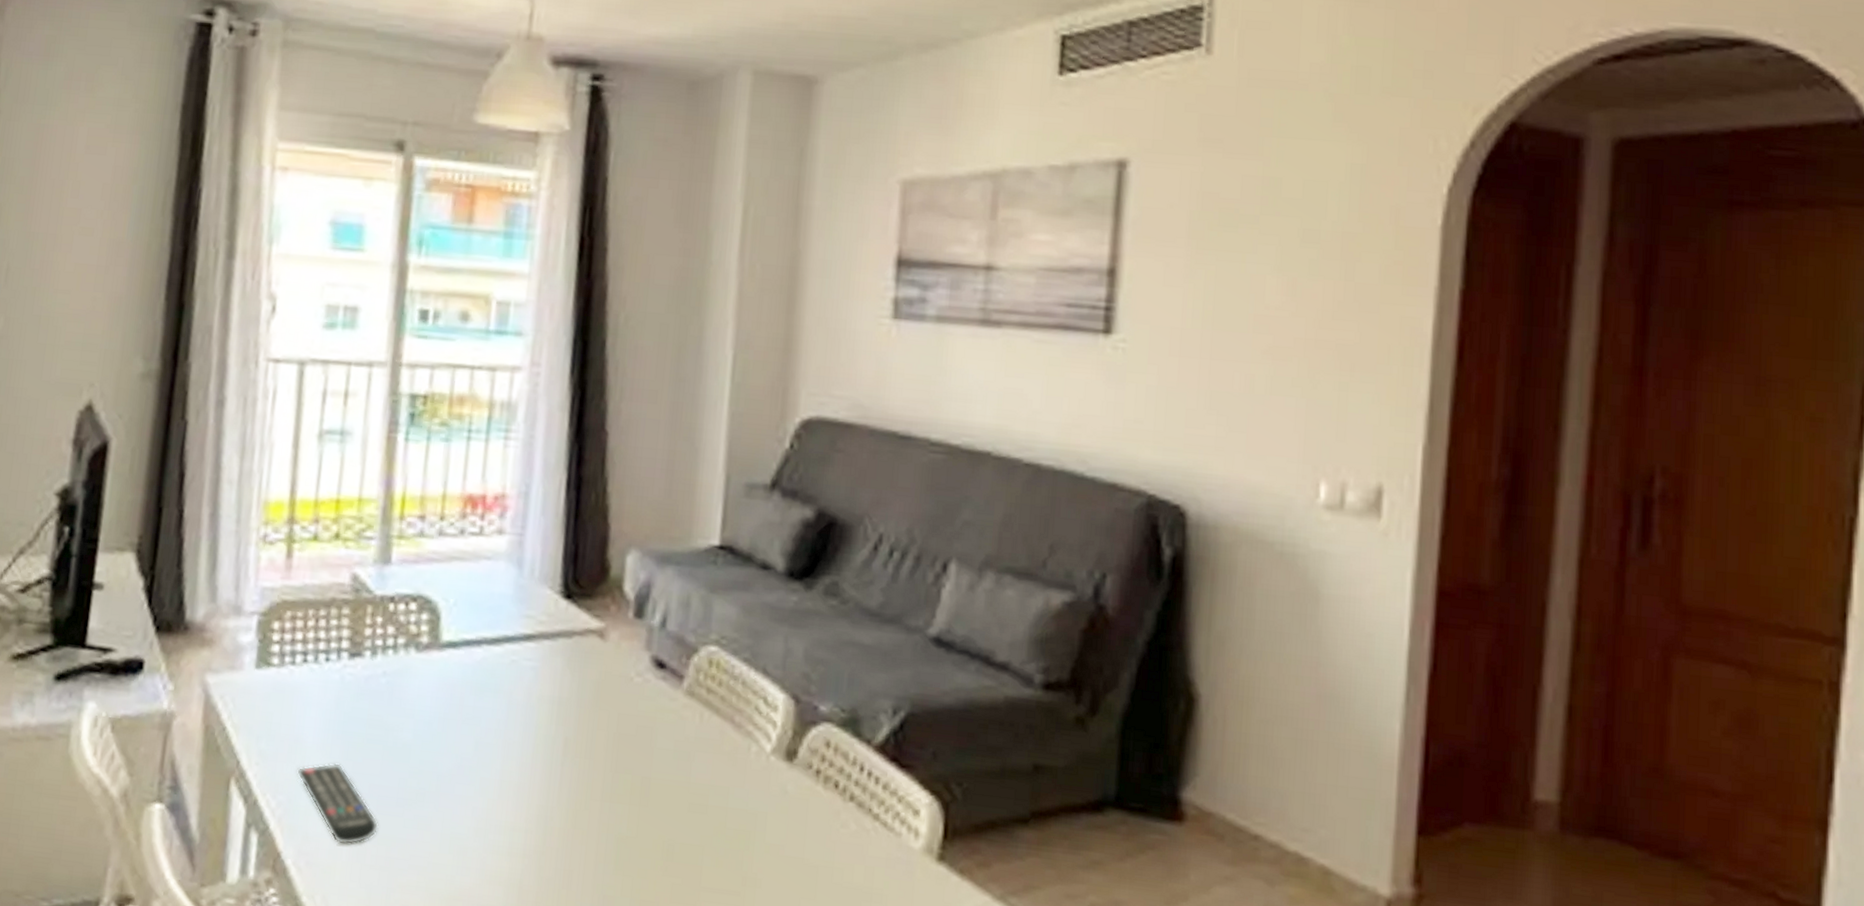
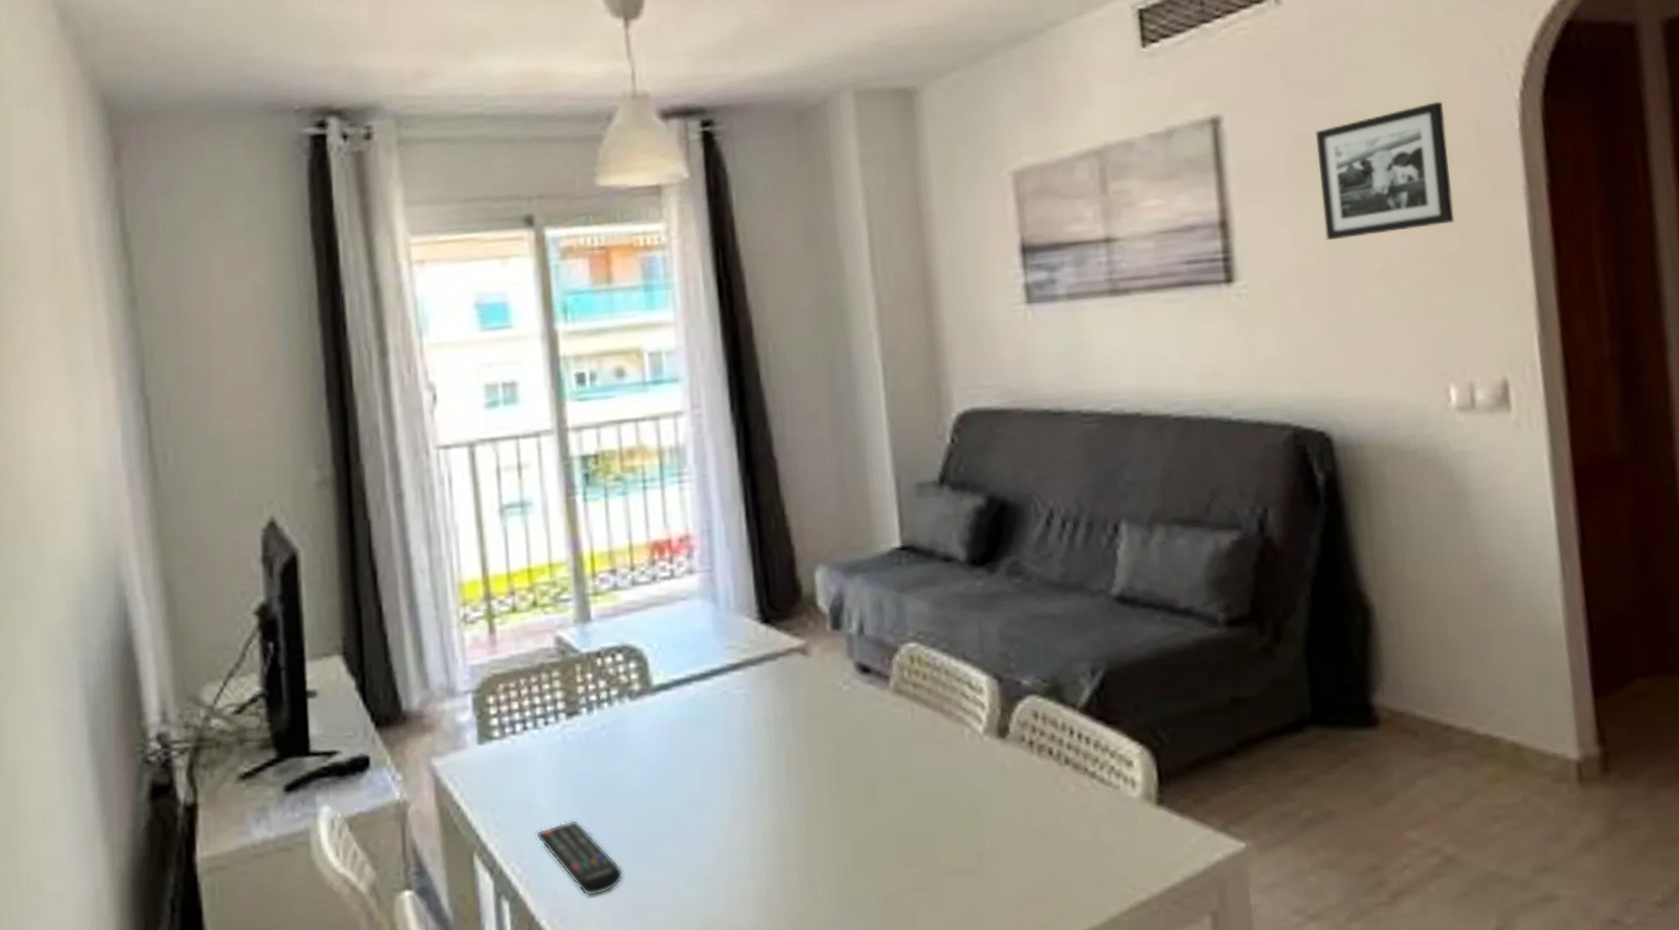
picture frame: none [1217,183,1364,313] -> present [1314,101,1455,240]

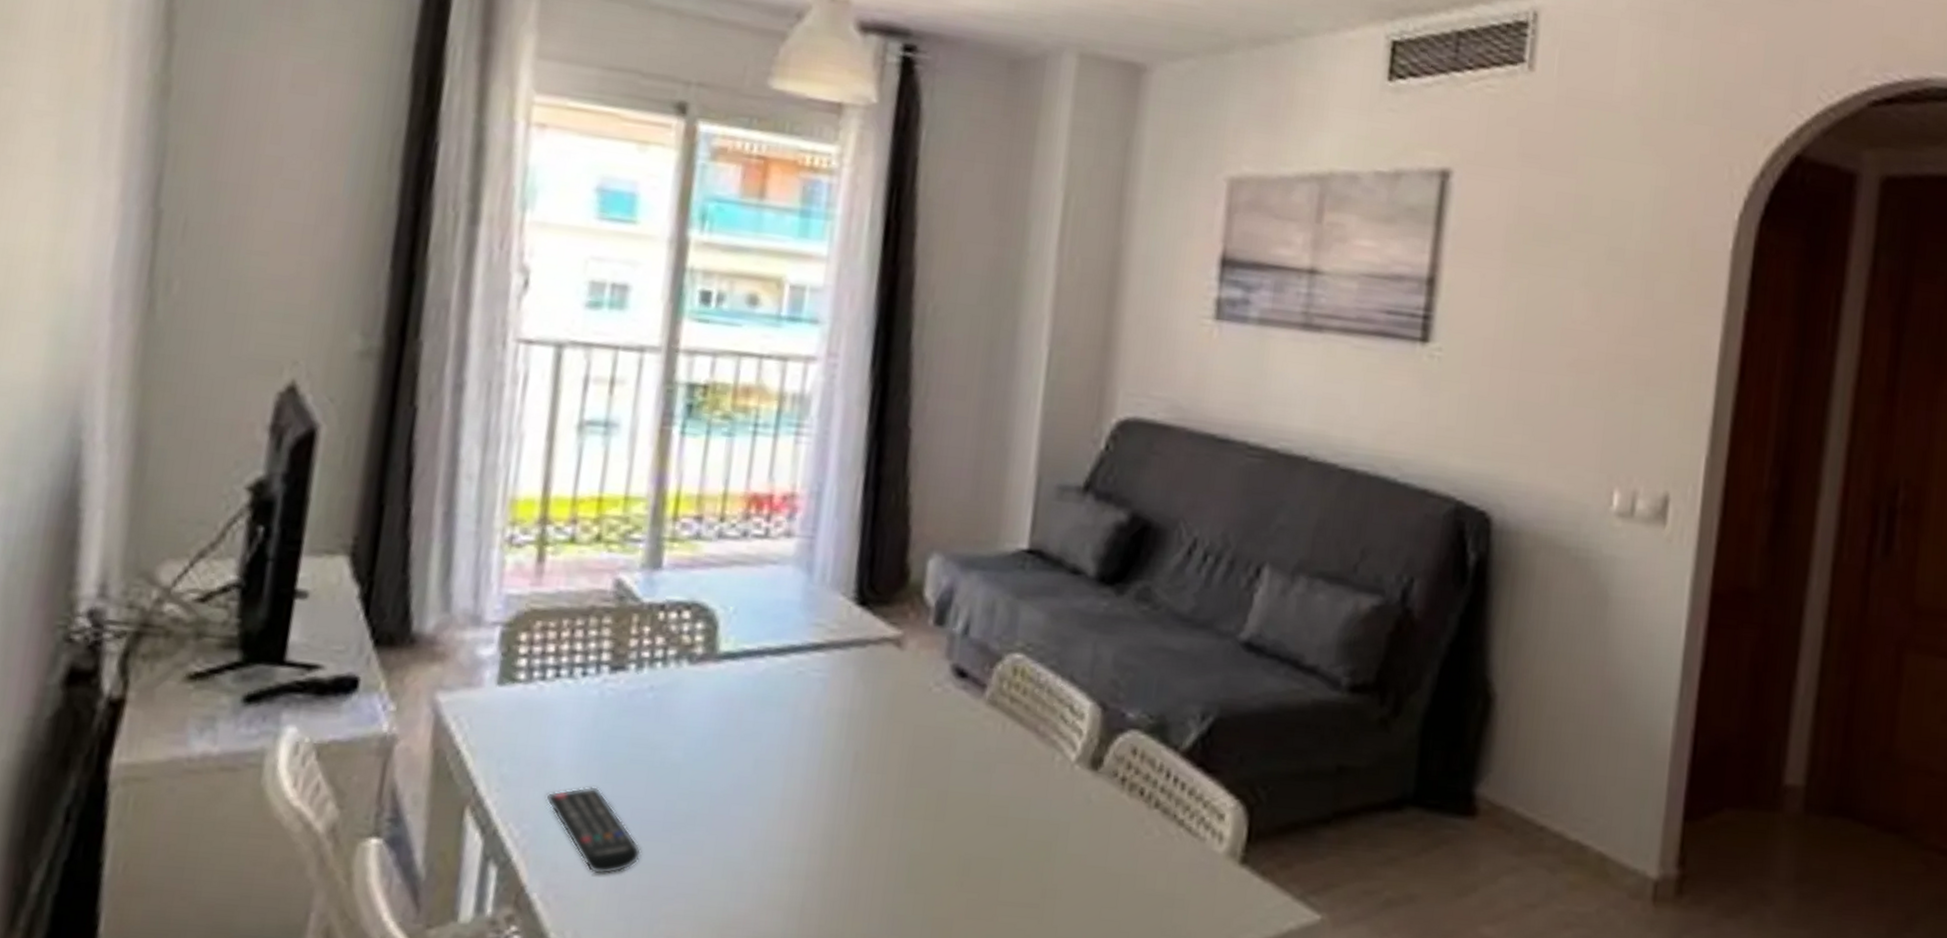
picture frame: present [1314,101,1455,240] -> none [1528,205,1666,330]

